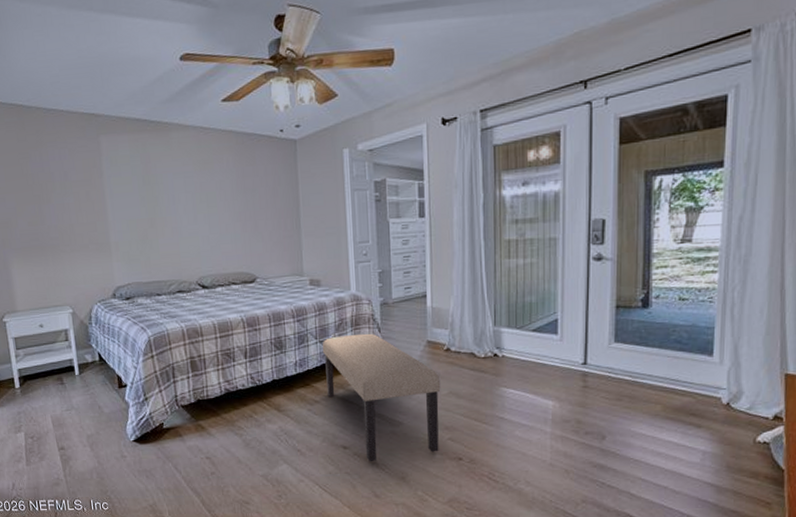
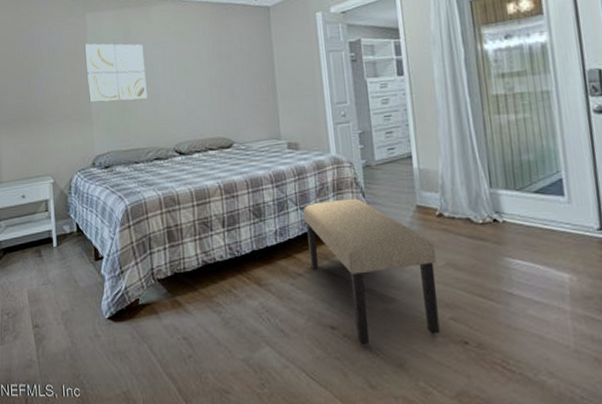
wall art: none [100,169,169,232] -> present [85,43,148,103]

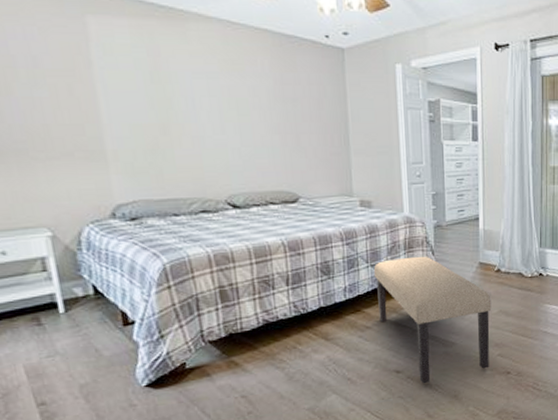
wall art: present [85,43,148,103] -> none [88,58,188,139]

